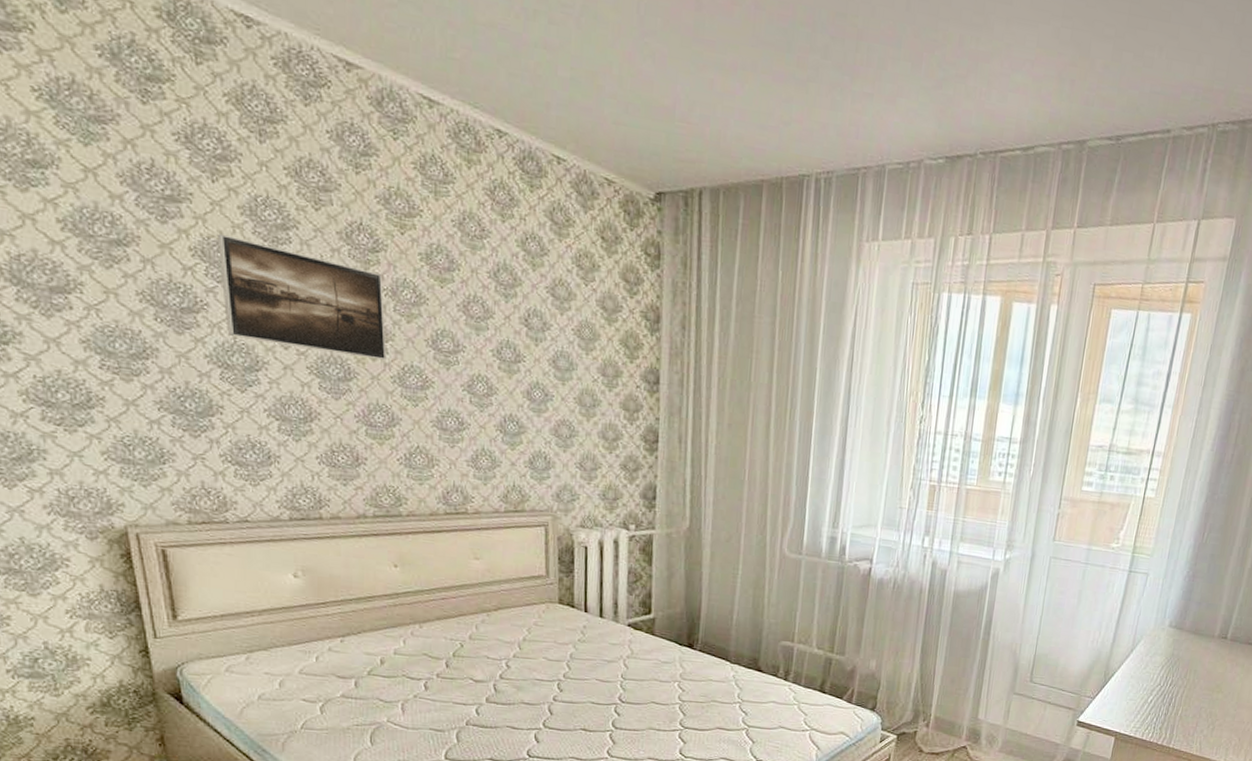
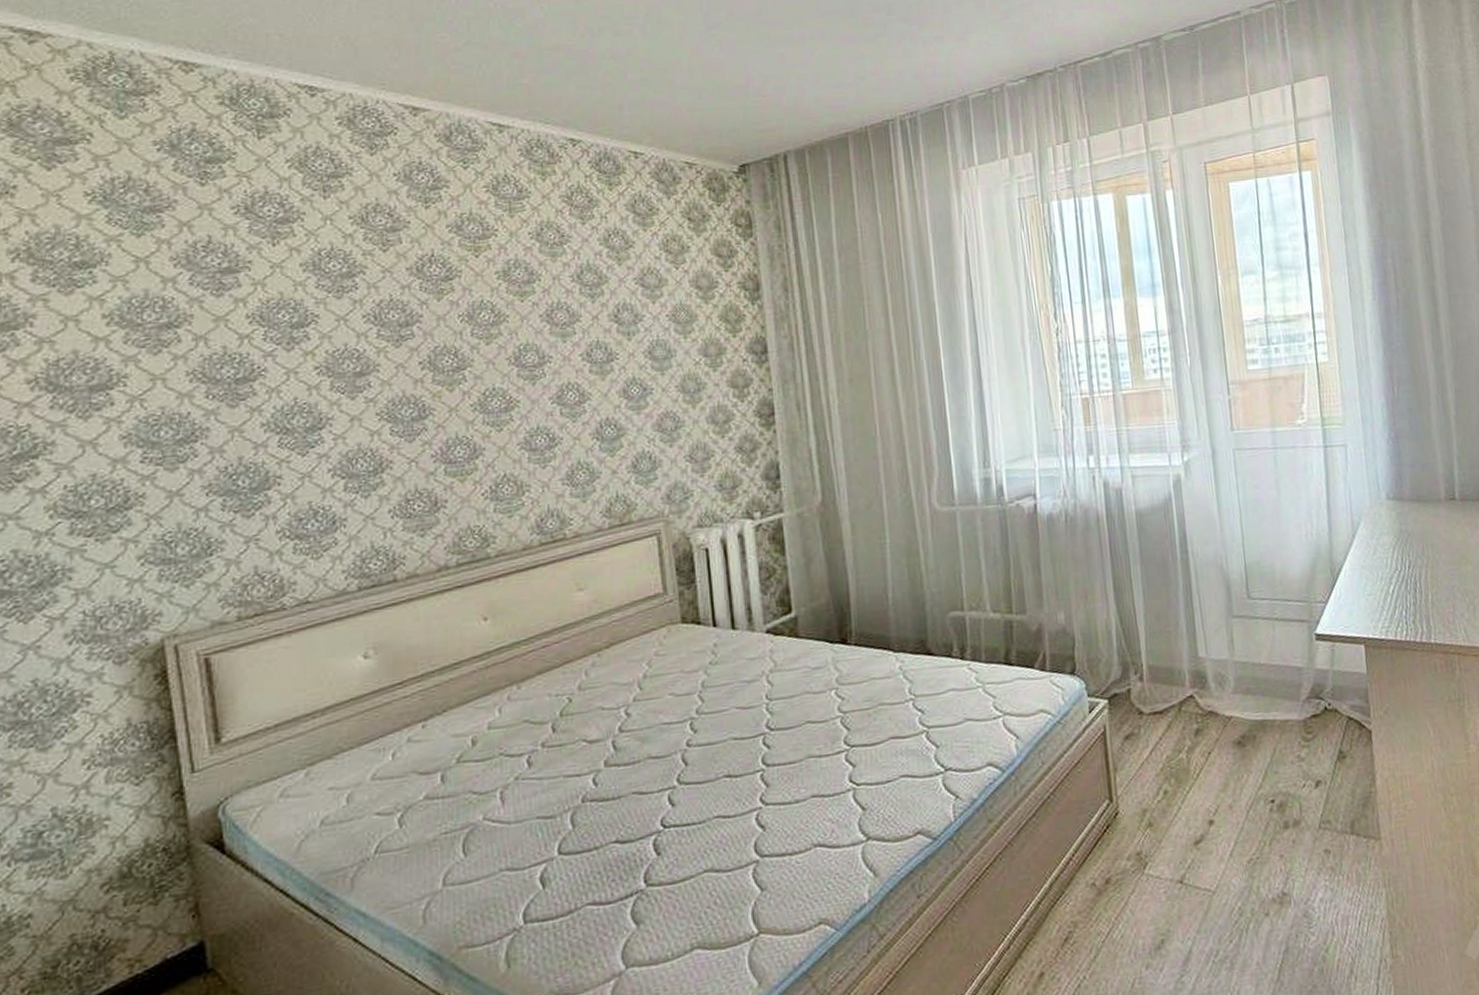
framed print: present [216,233,387,361] -> none [277,294,465,399]

